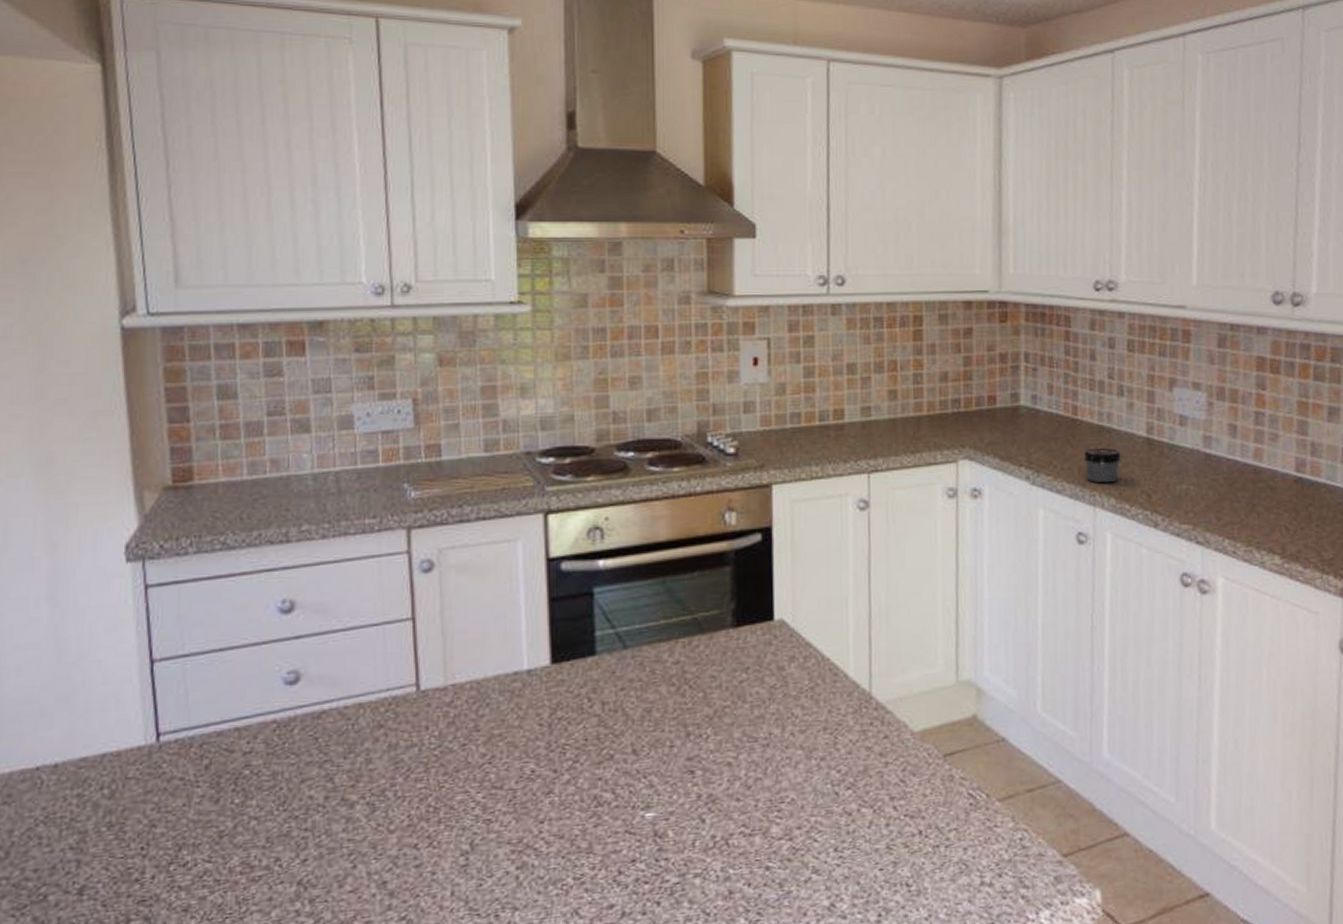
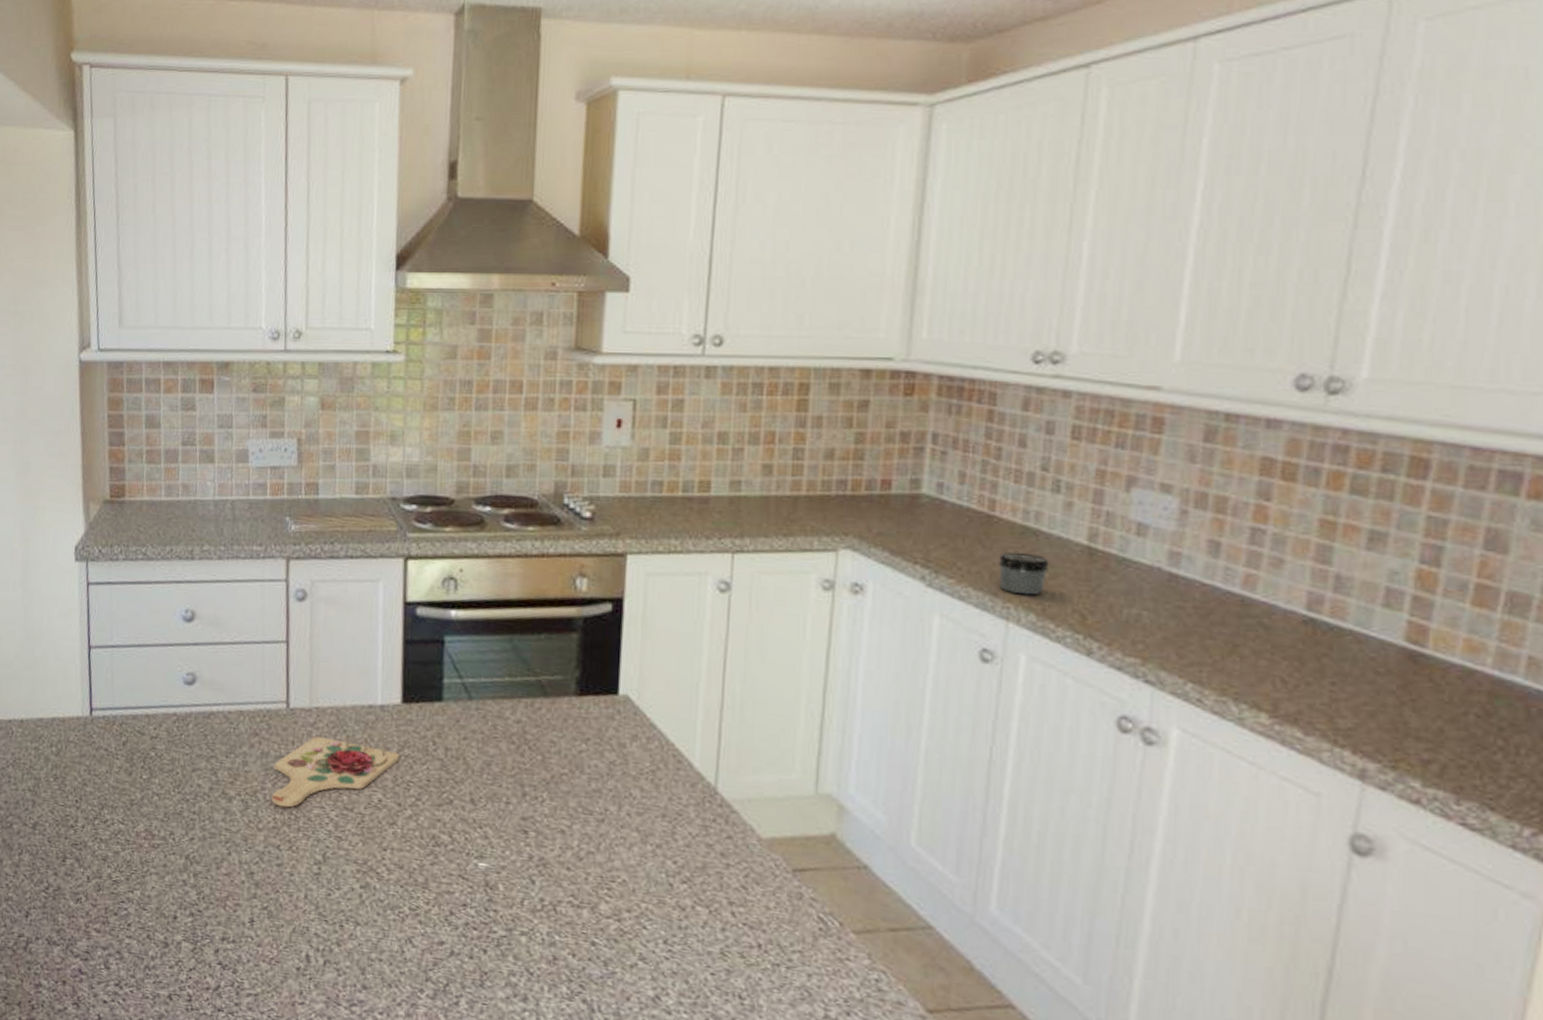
cutting board: none [404,707,551,801] -> present [271,734,399,808]

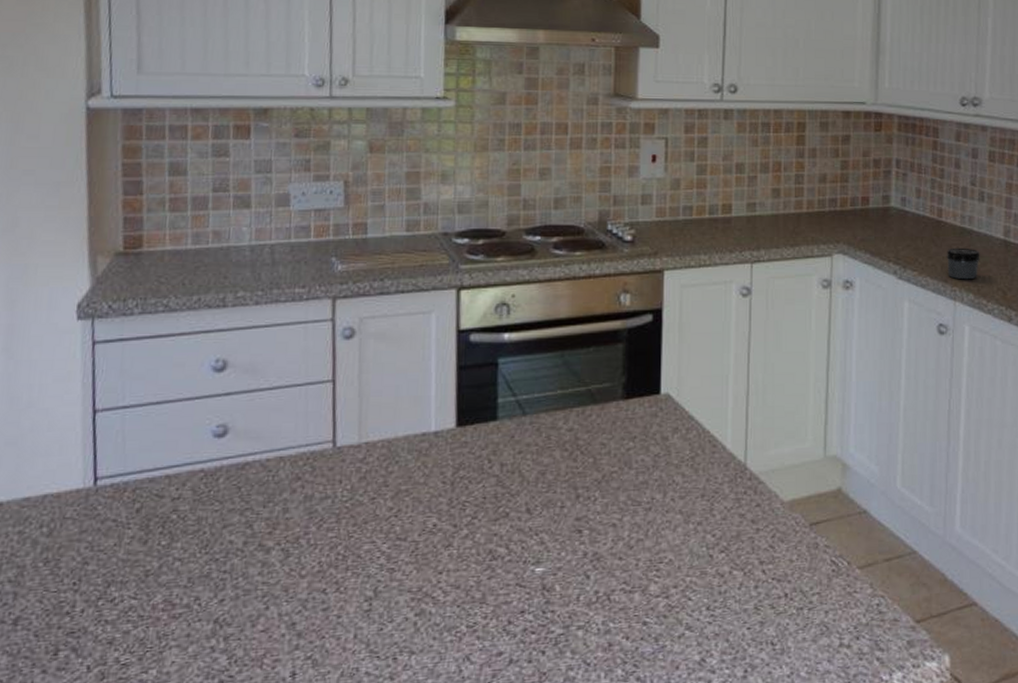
cutting board: present [271,734,399,808] -> none [316,465,454,549]

